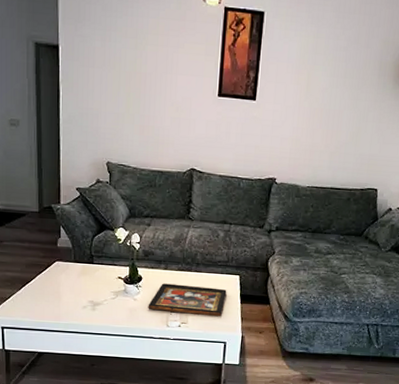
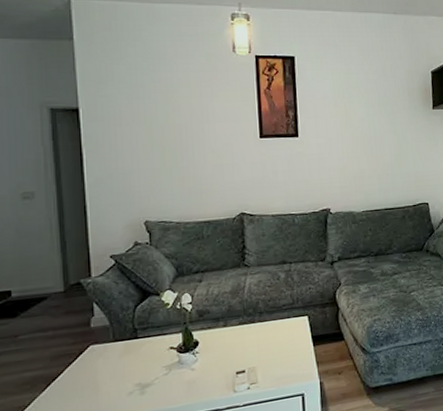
decorative tray: present [148,283,227,317] -> none [209,334,297,377]

